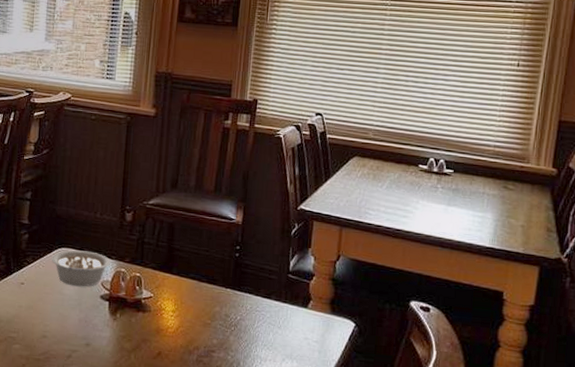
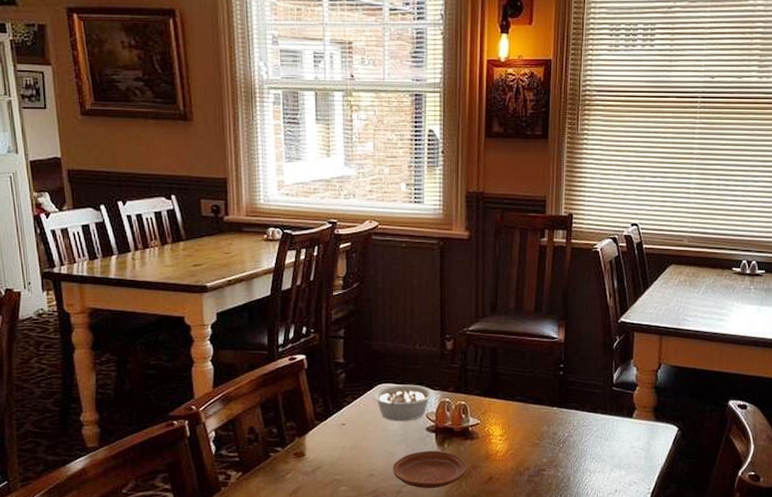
plate: none [64,318,137,358] -> present [392,451,467,489]

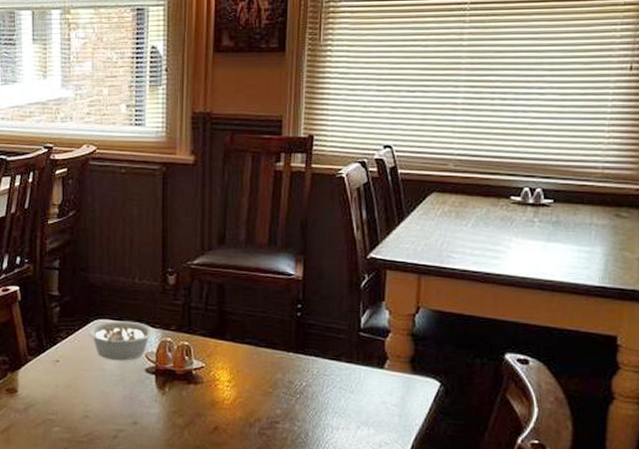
plate: present [392,451,467,489] -> none [108,394,190,436]

